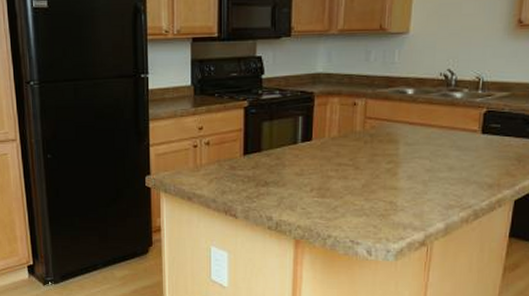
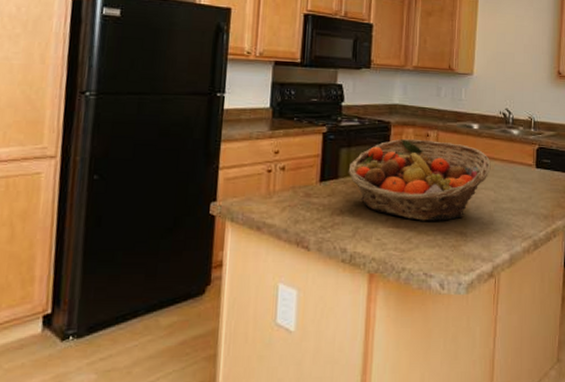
fruit basket: none [271,108,427,191] -> present [348,138,491,221]

